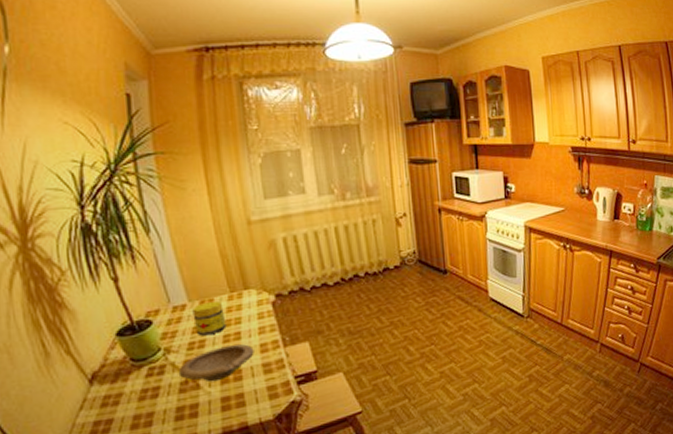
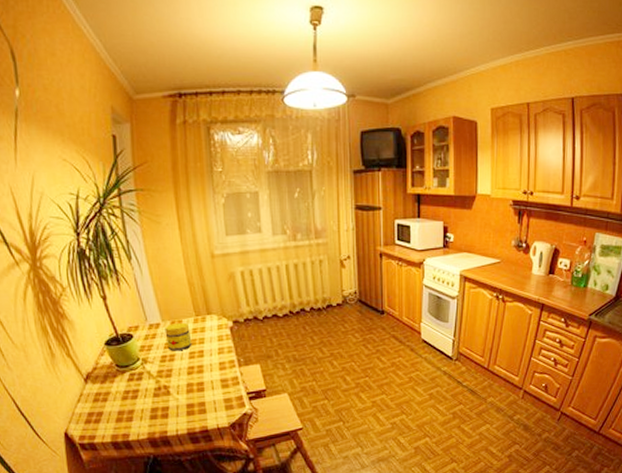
bowl: present [178,344,254,383] -> none [153,361,214,391]

